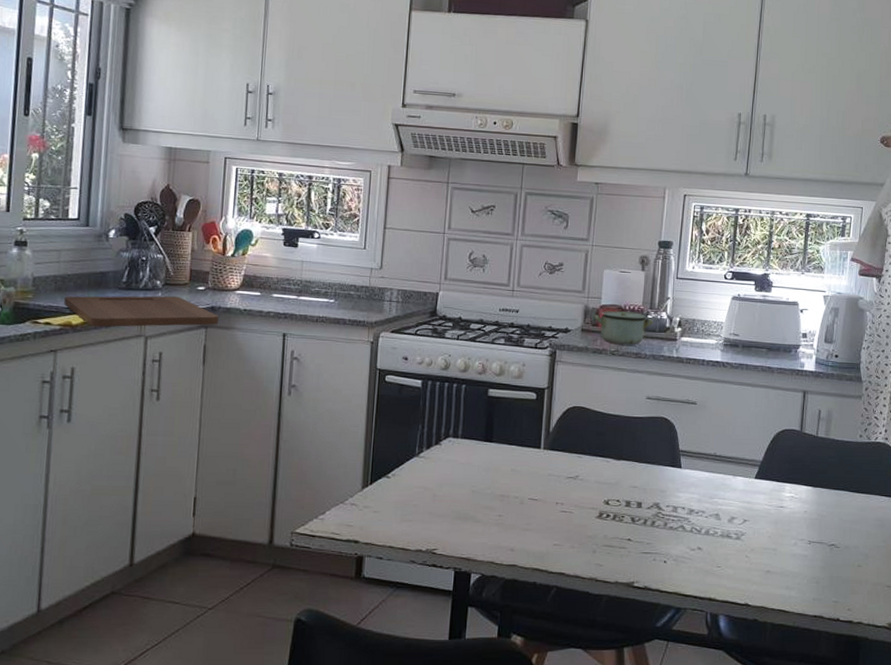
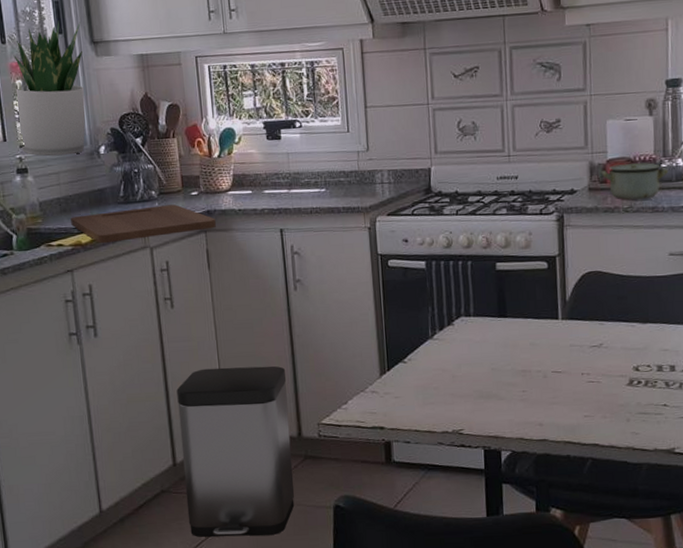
planter: none [25,103,113,235] -> present [13,21,86,157]
pedal bin: none [135,466,267,647] -> present [176,365,295,537]

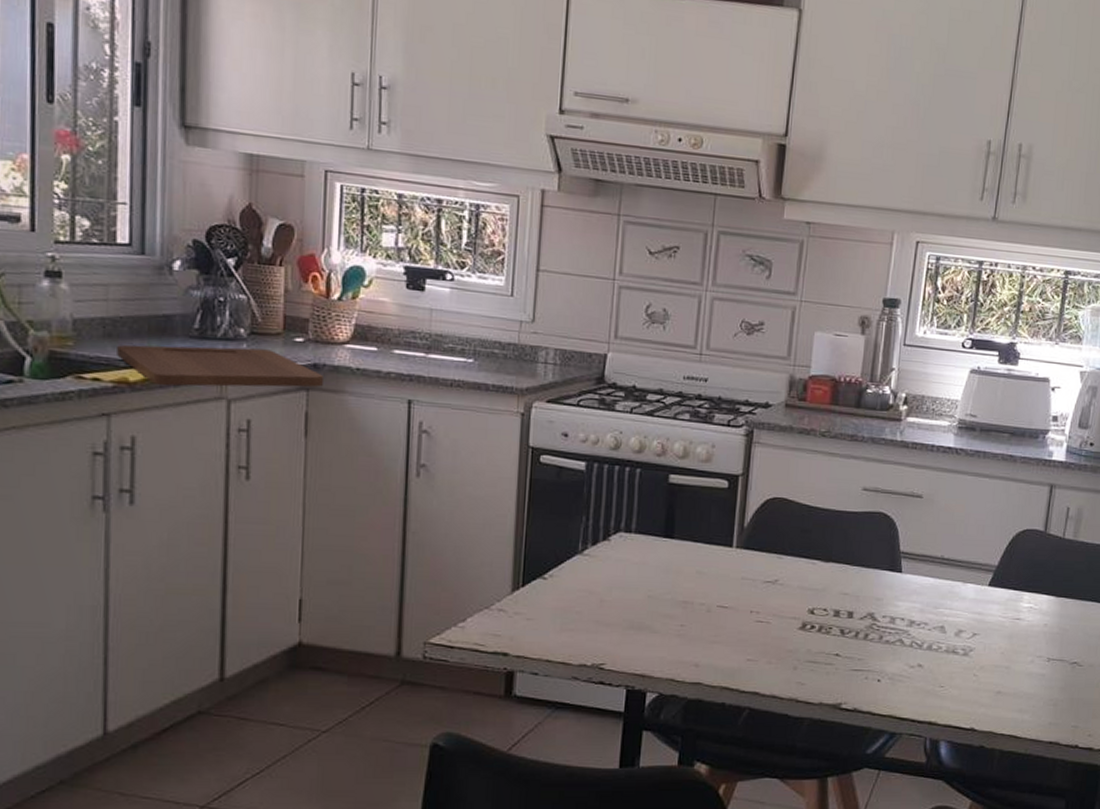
planter: present [13,21,86,157] -> none [56,89,170,265]
pedal bin: present [176,365,295,537] -> none [230,561,391,776]
cooking pot: present [601,163,669,200] -> none [801,382,874,425]

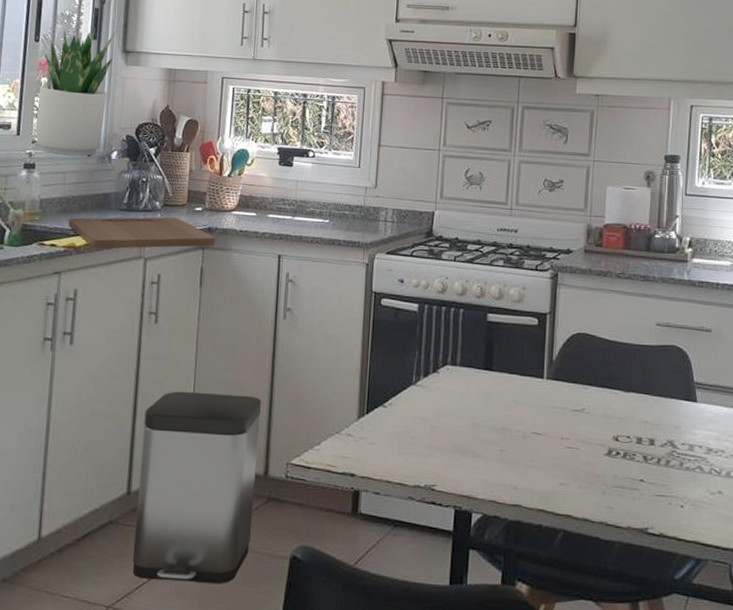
planter: none [56,89,170,265] -> present [34,27,116,157]
pedal bin: none [230,561,391,776] -> present [132,391,262,583]

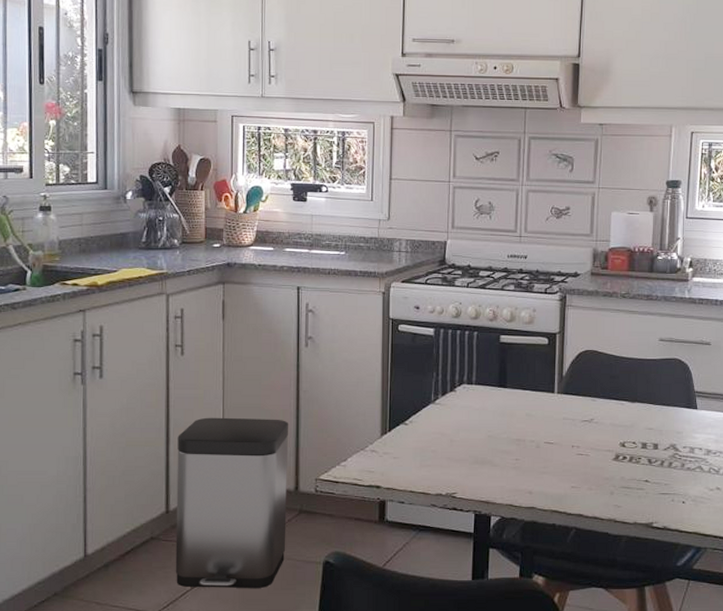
planter: present [34,27,116,157] -> none [46,68,122,197]
cutting board: present [68,217,215,249] -> none [89,254,235,287]

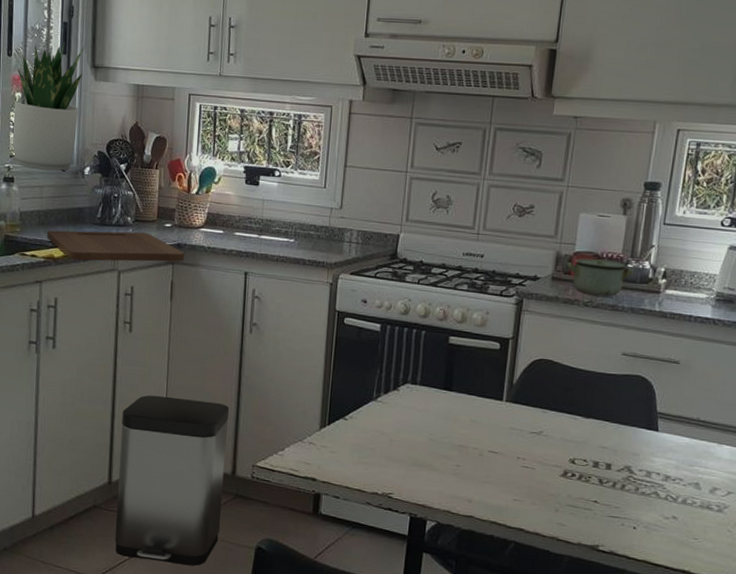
planter: none [46,68,122,197] -> present [11,42,85,171]
cutting board: none [89,254,235,287] -> present [47,230,184,262]
cooking pot: none [603,254,664,288] -> present [566,258,634,296]

